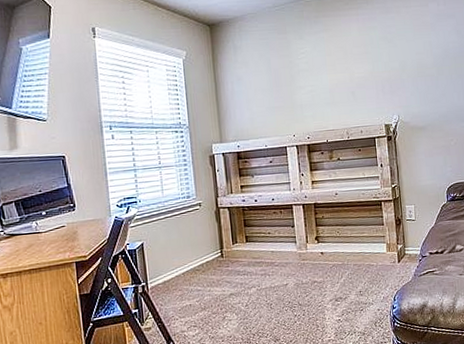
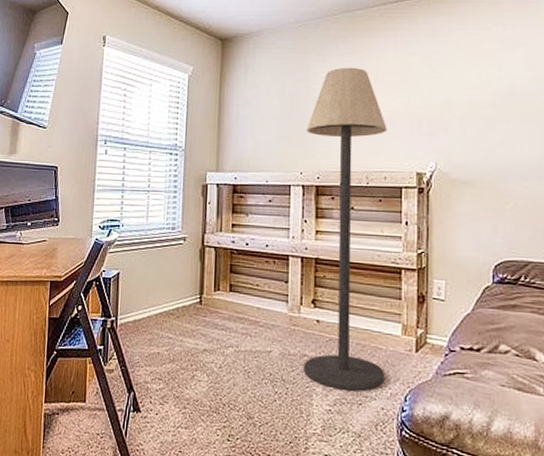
floor lamp: none [294,42,378,303] -> present [303,67,387,391]

